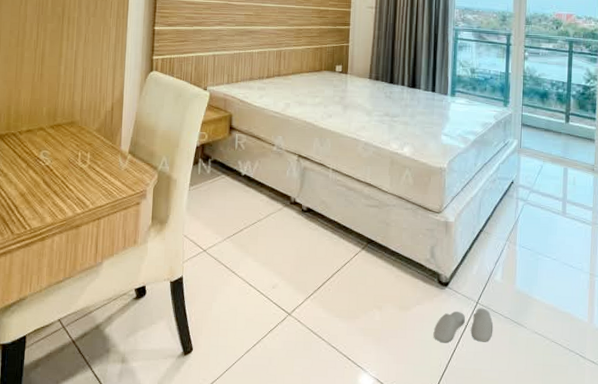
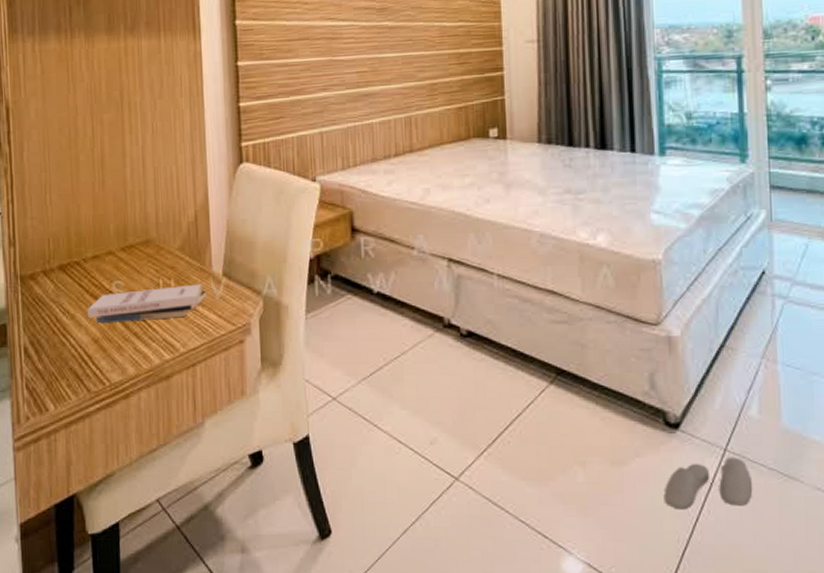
books: none [17,158,116,182] -> present [86,284,208,324]

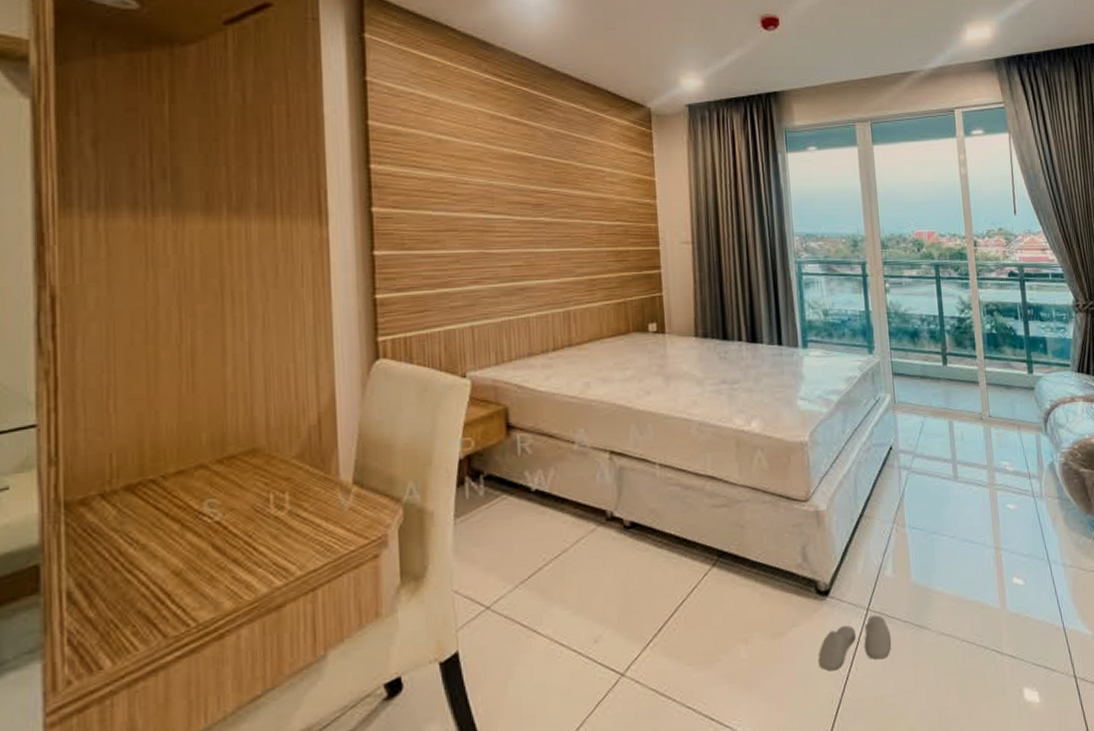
books: present [86,284,208,324] -> none [165,495,334,553]

